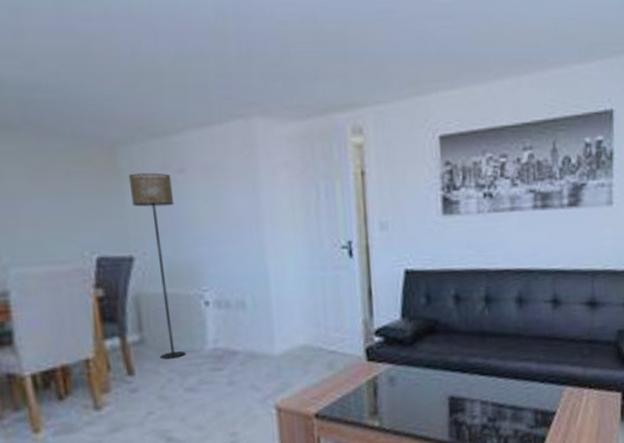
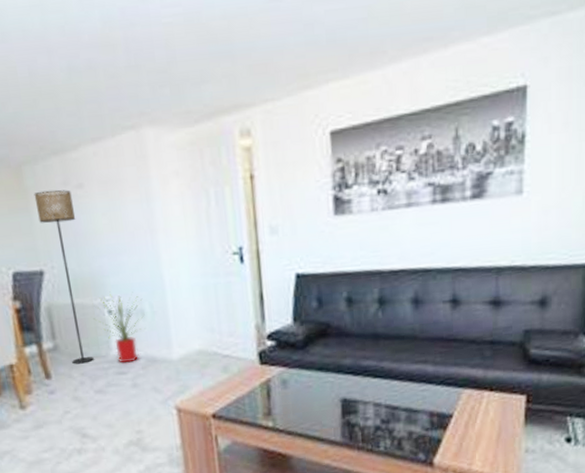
house plant: none [187,281,246,359] -> present [93,291,145,363]

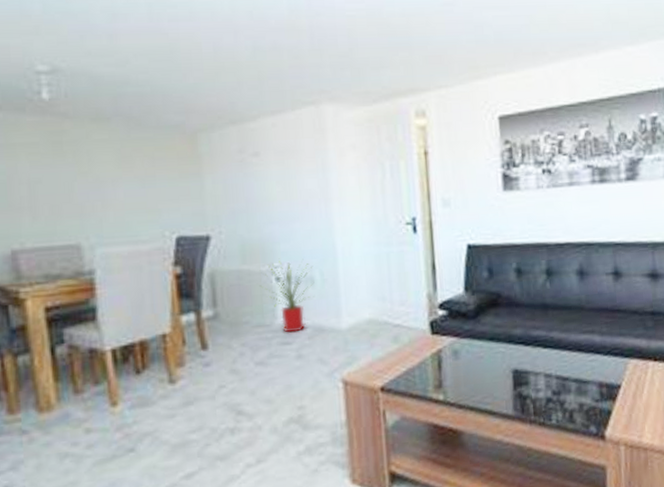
floor lamp: present [34,189,94,364] -> none [207,157,257,334]

